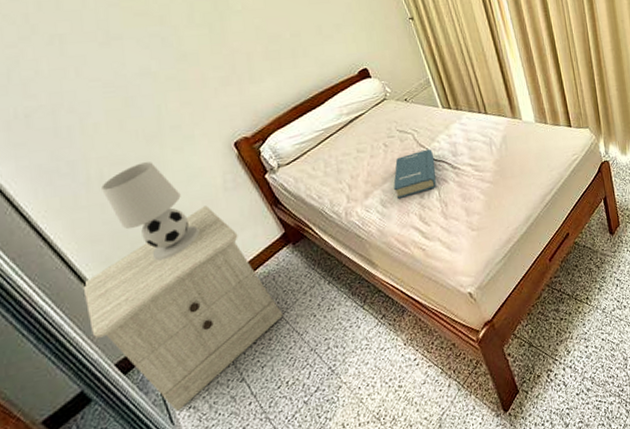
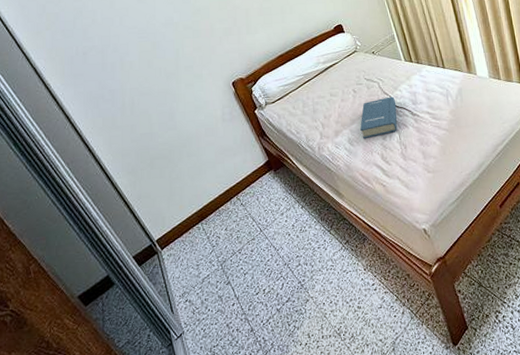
nightstand: present [82,205,283,412] -> none [114,132,263,303]
table lamp: present [101,162,200,261] -> none [132,94,202,175]

